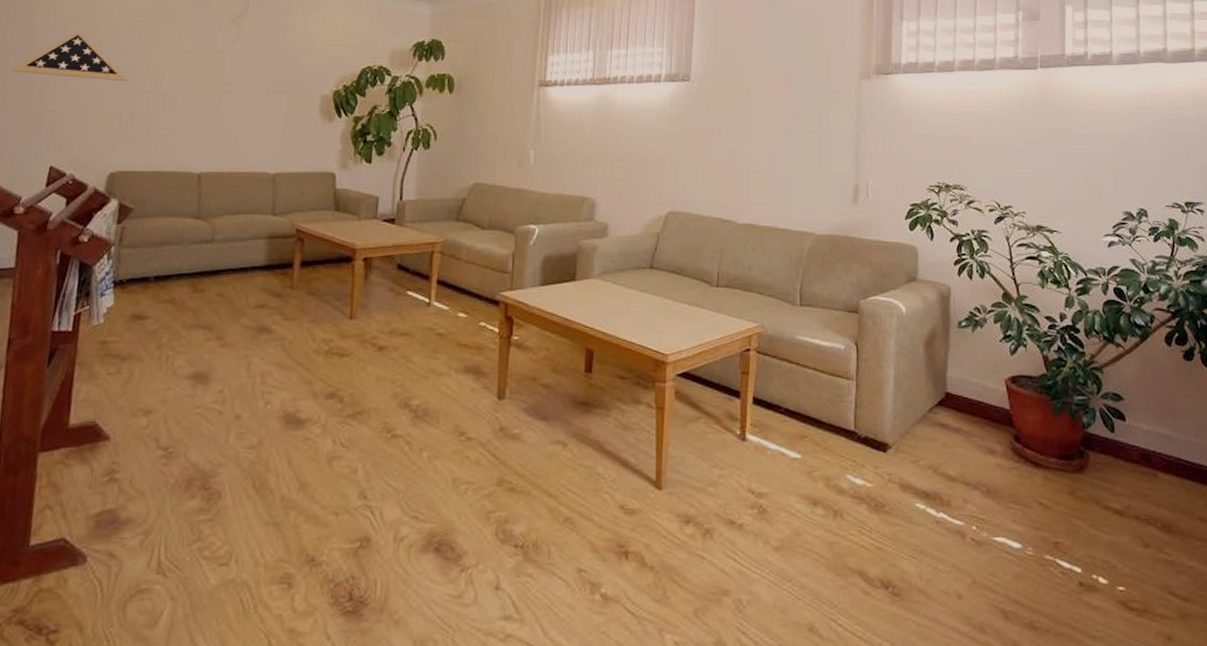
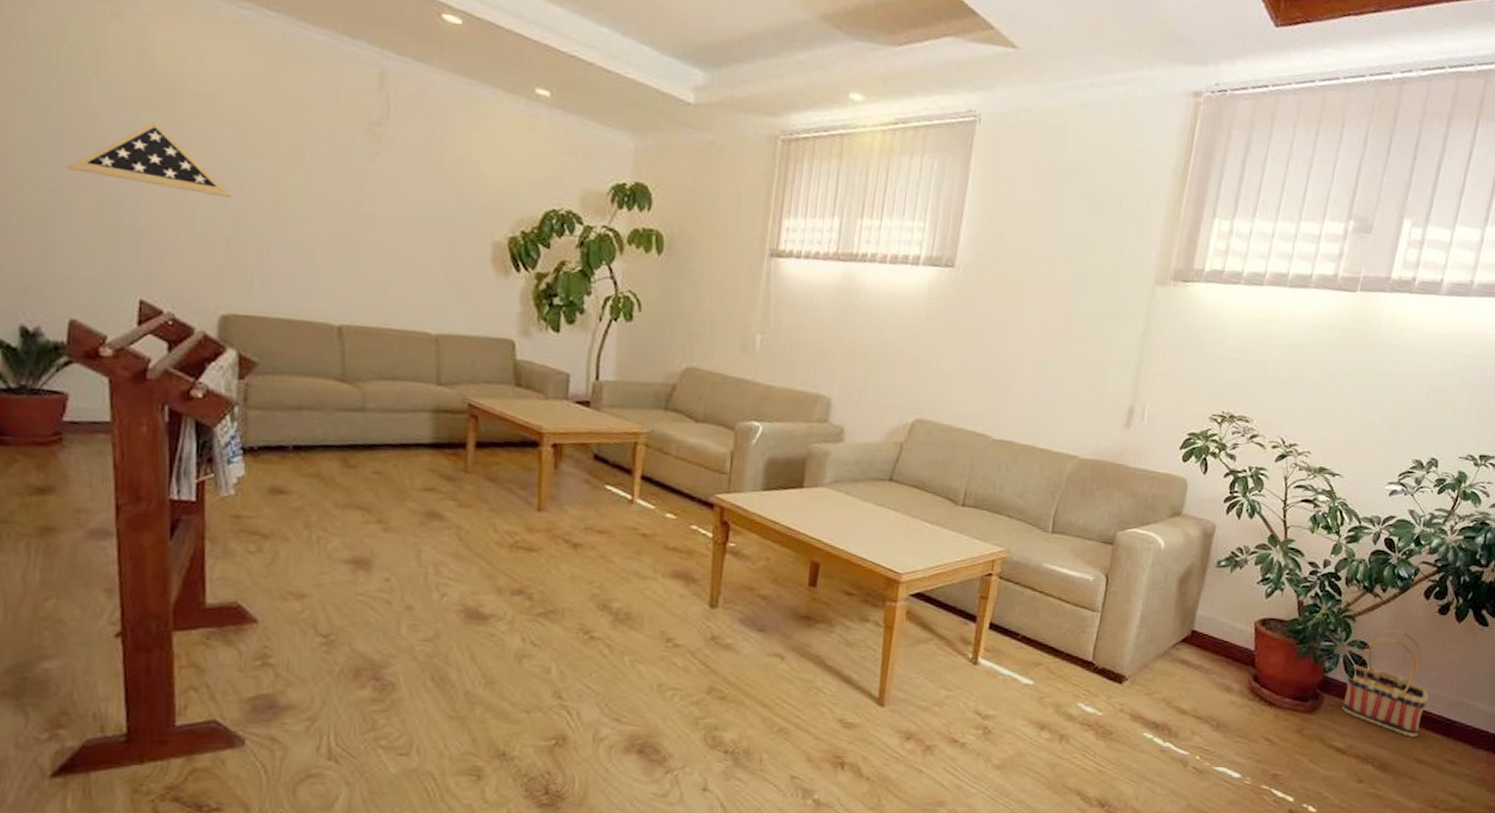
basket: none [1108,378,1196,493] -> present [1342,629,1429,737]

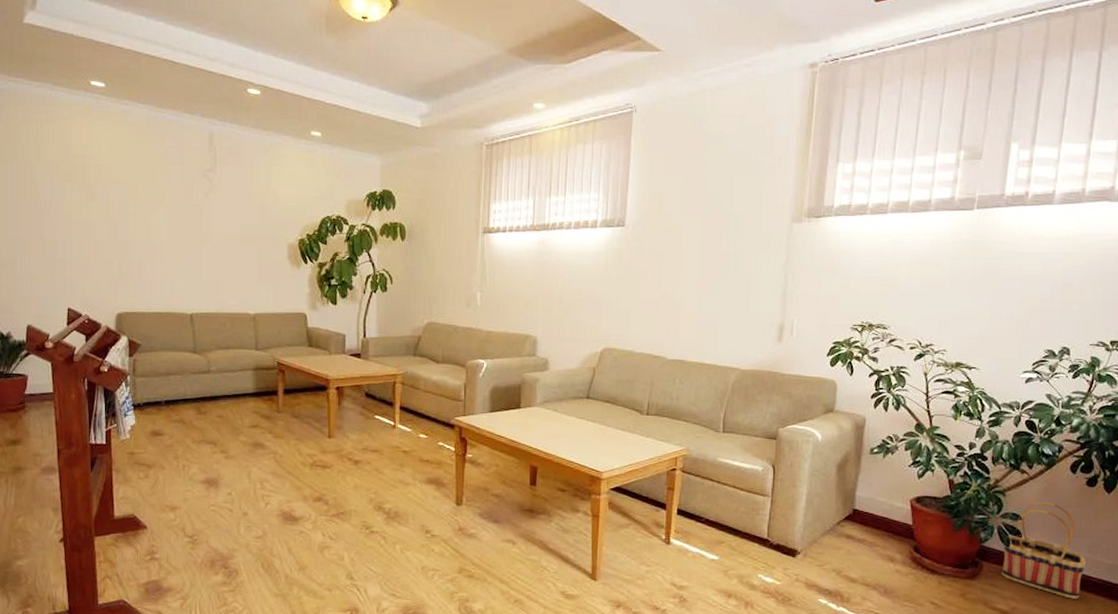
display case: present [66,121,233,199] -> none [22,187,122,233]

